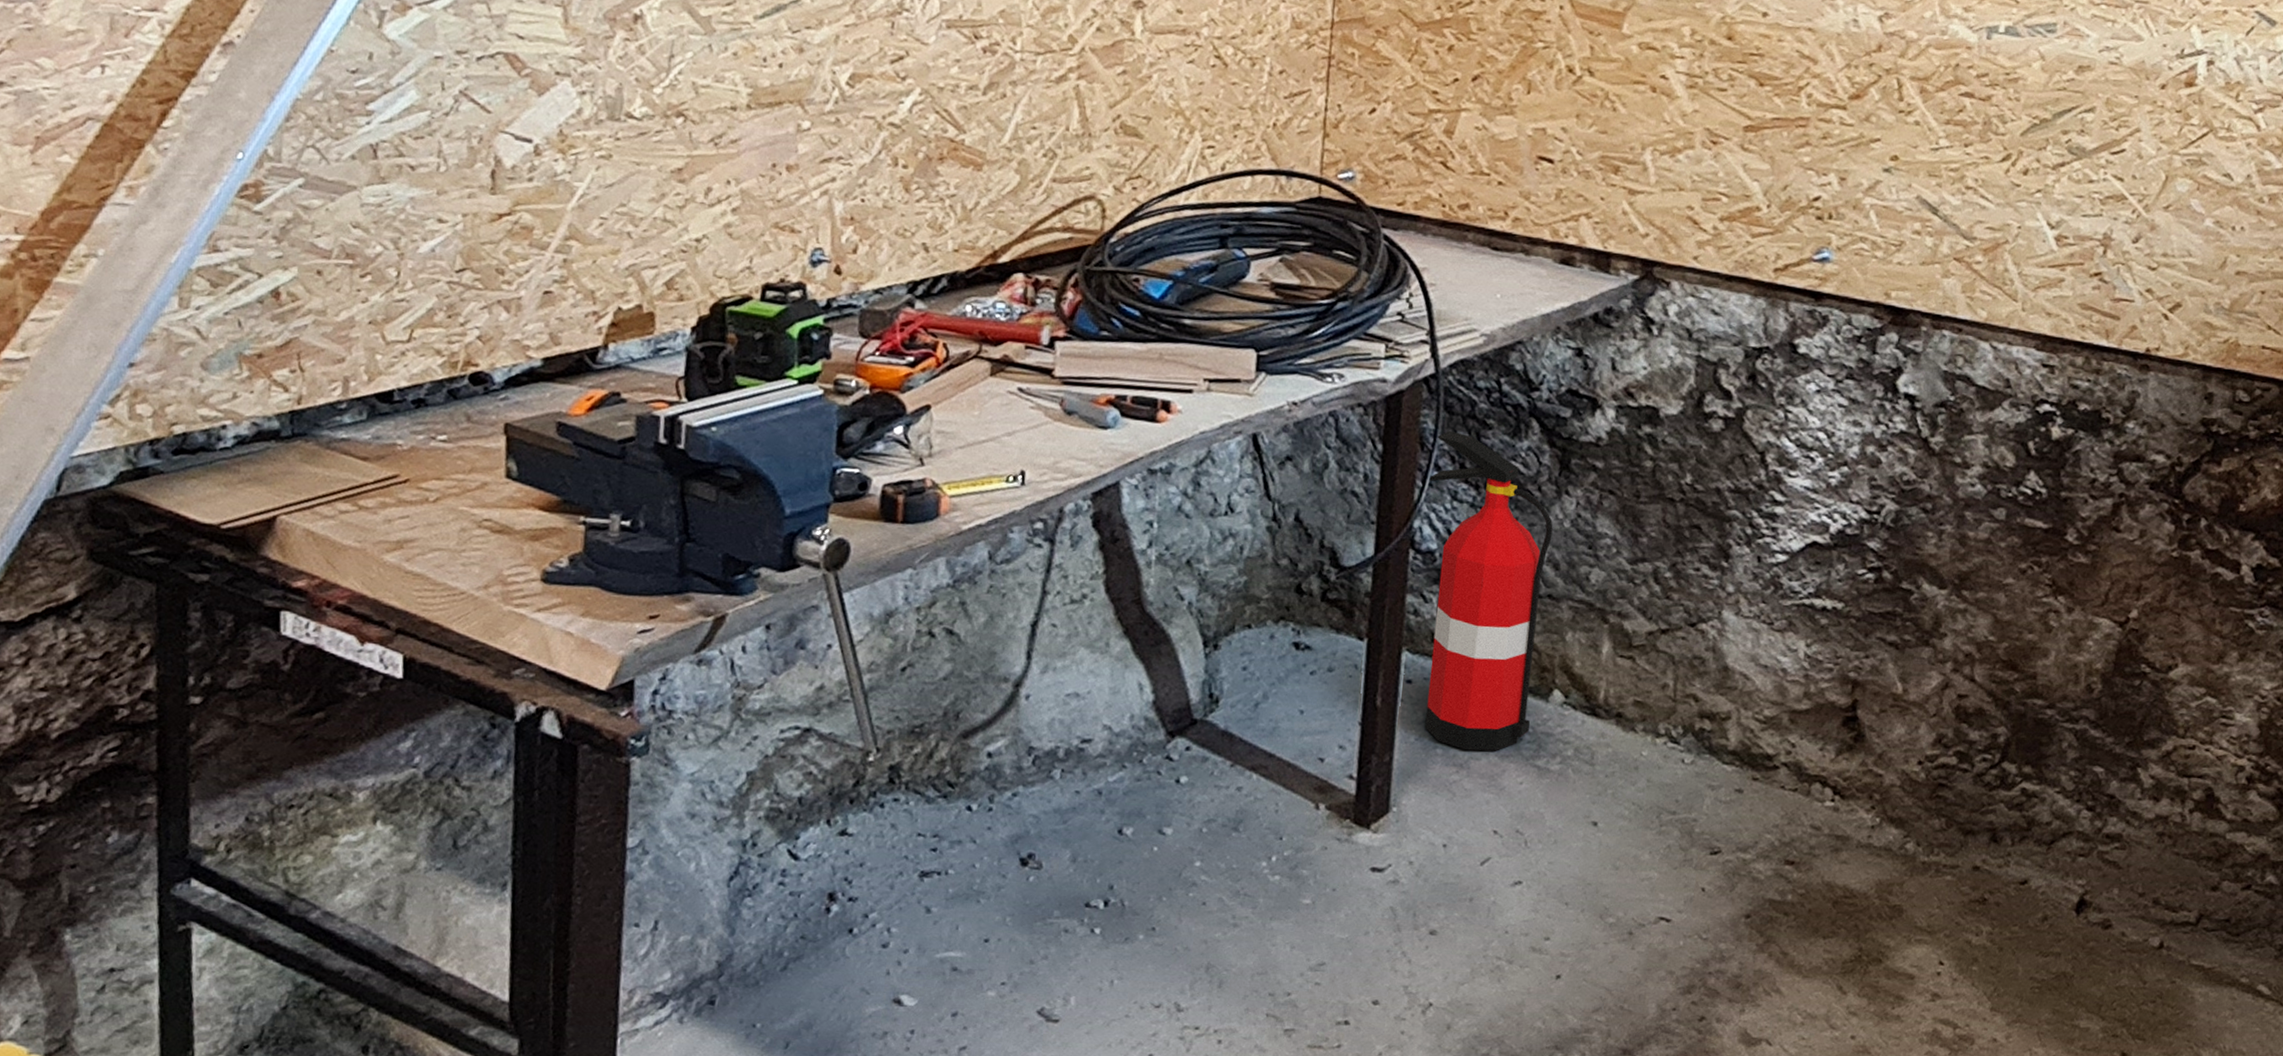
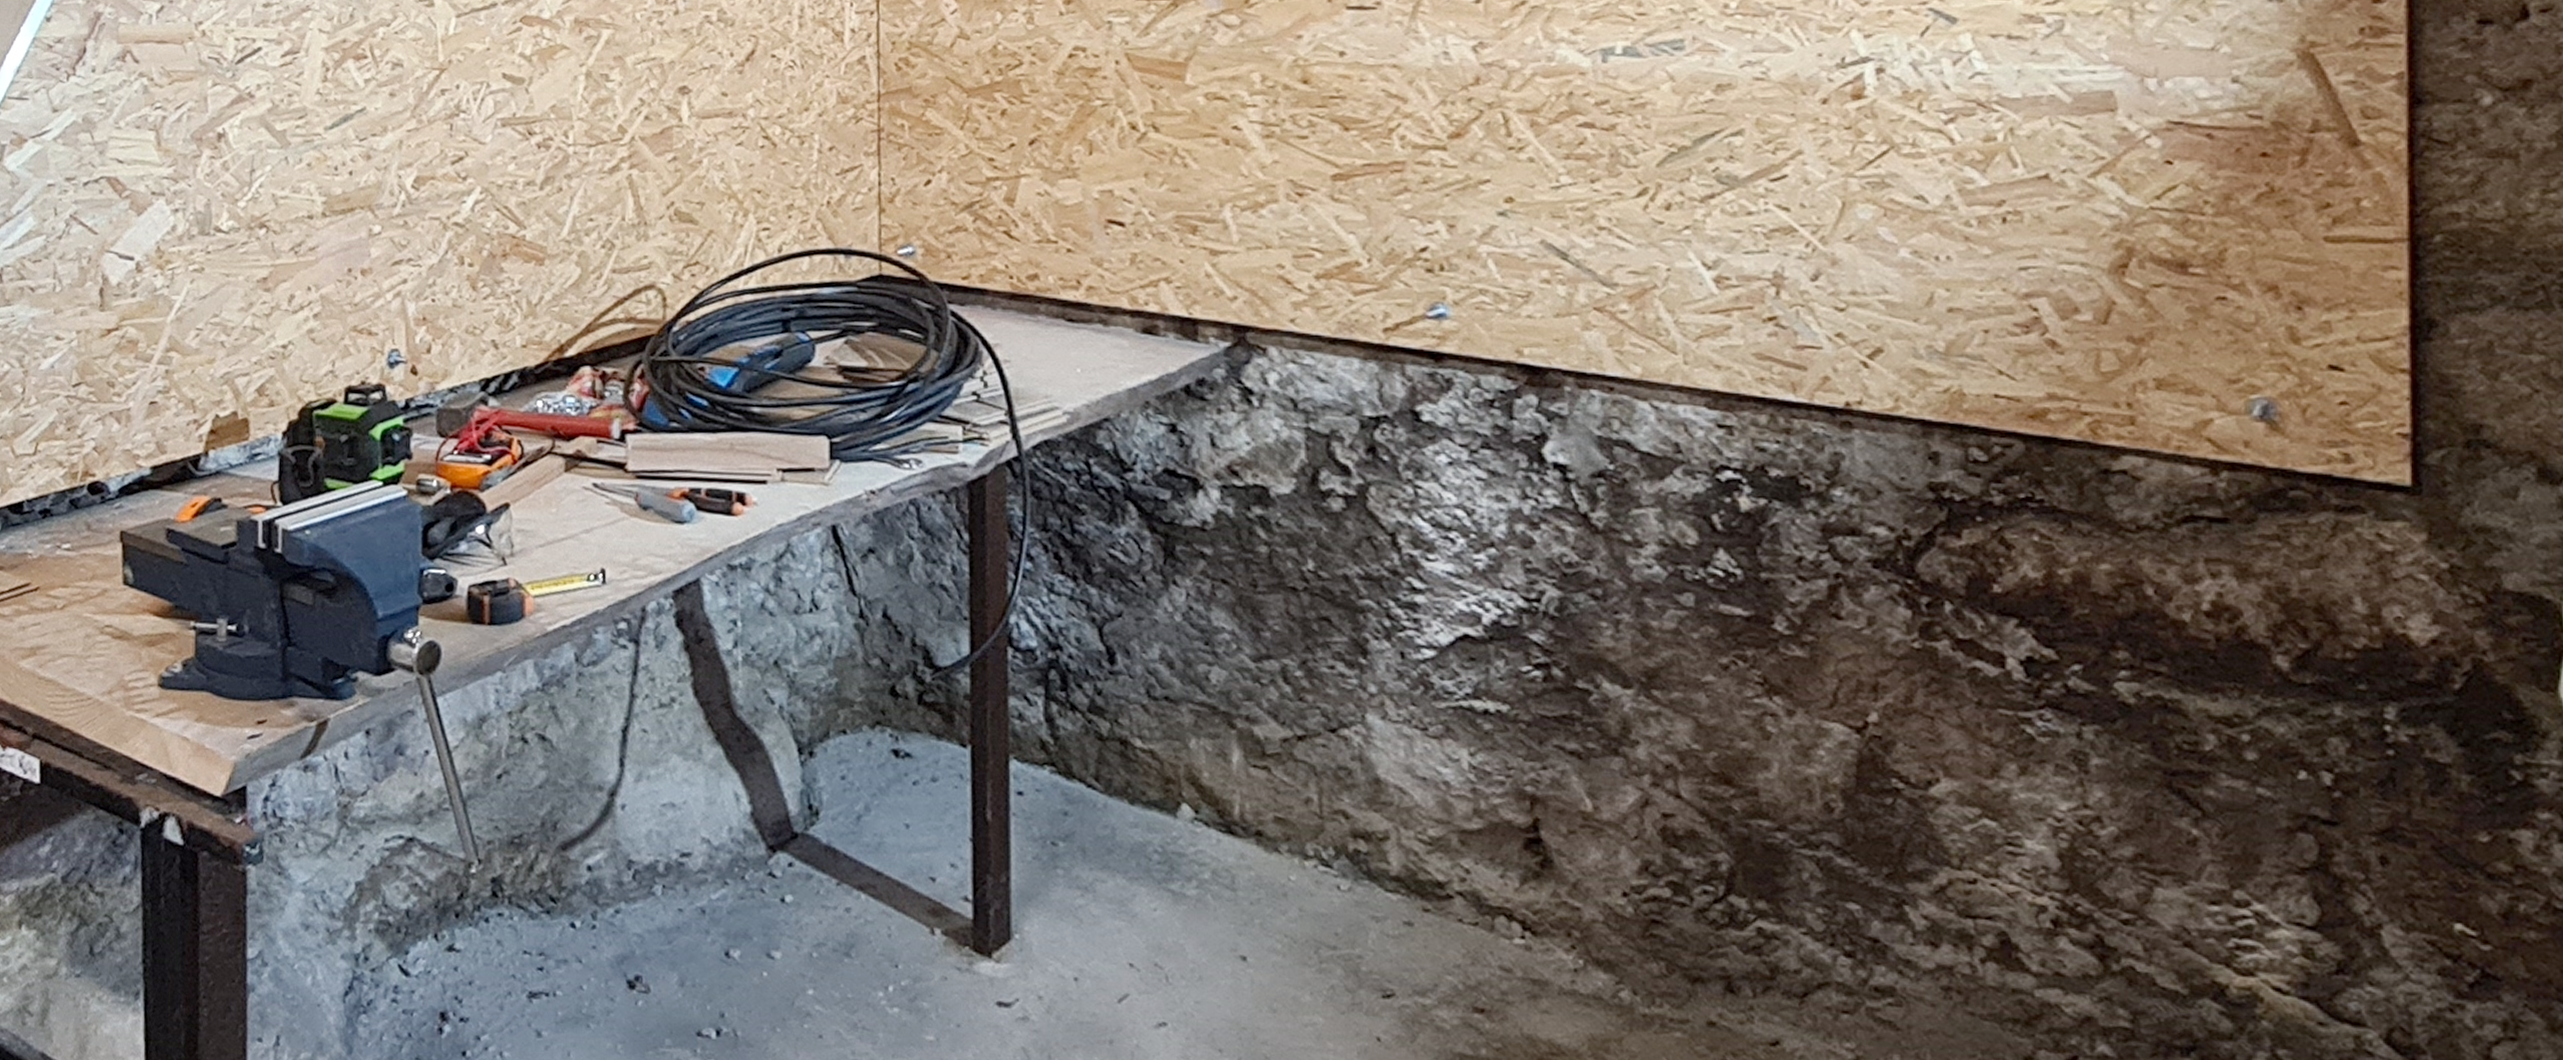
fire extinguisher: present [1425,431,1553,751] -> none [1022,518,1163,873]

